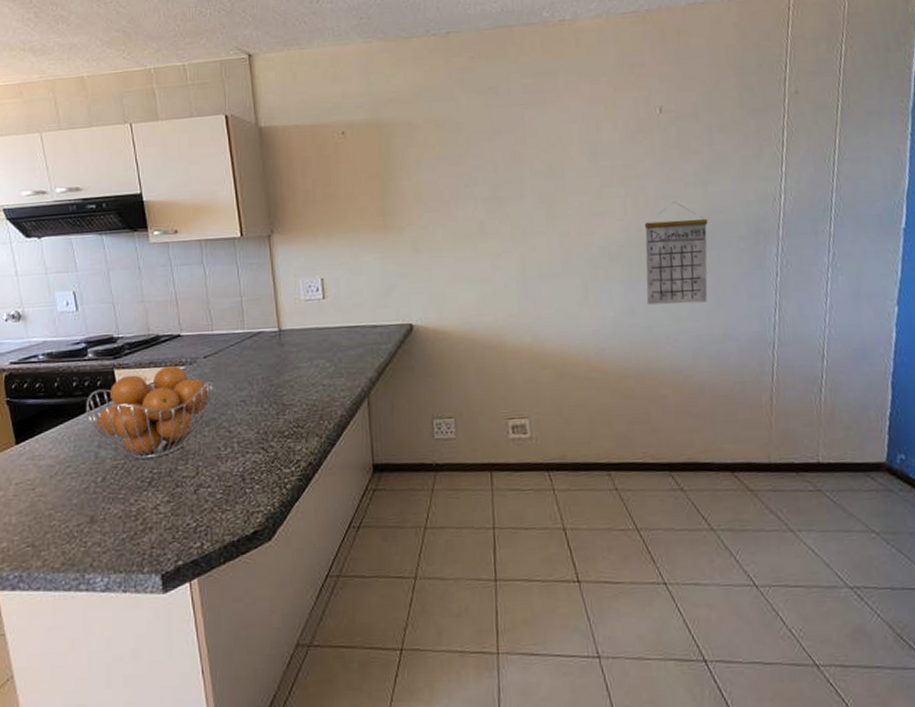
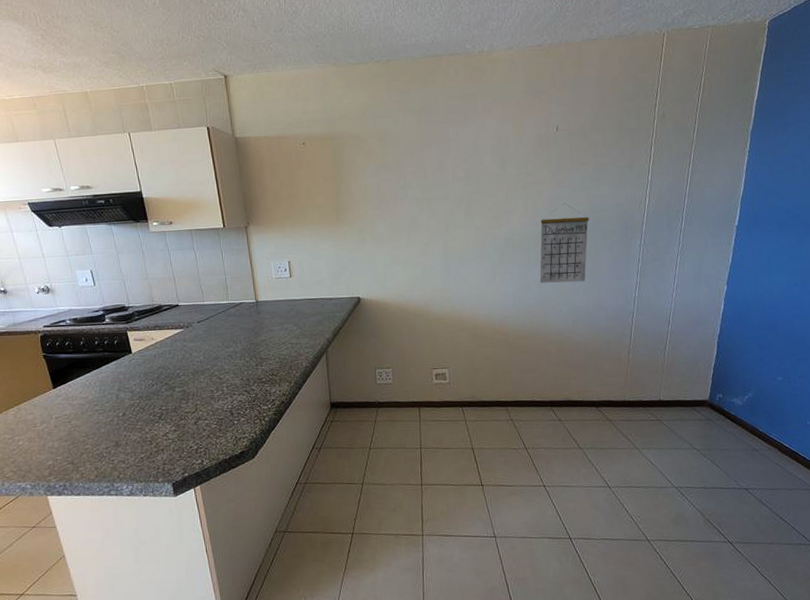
fruit basket: present [86,365,213,459] -> none [107,328,206,399]

